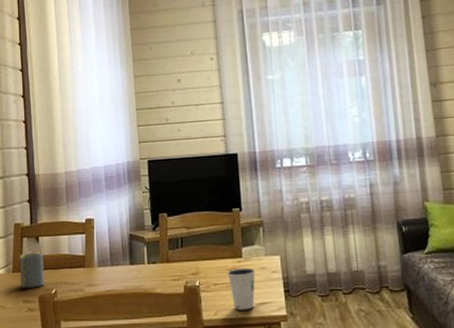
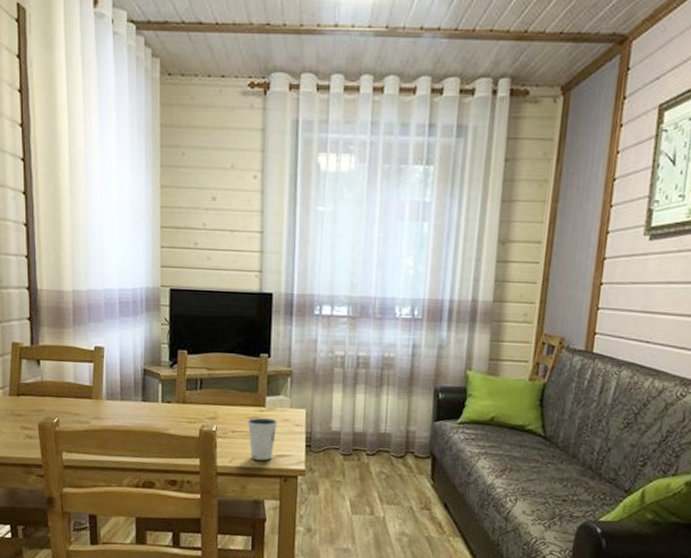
mug: present [19,252,44,288] -> none [17,376,45,415]

